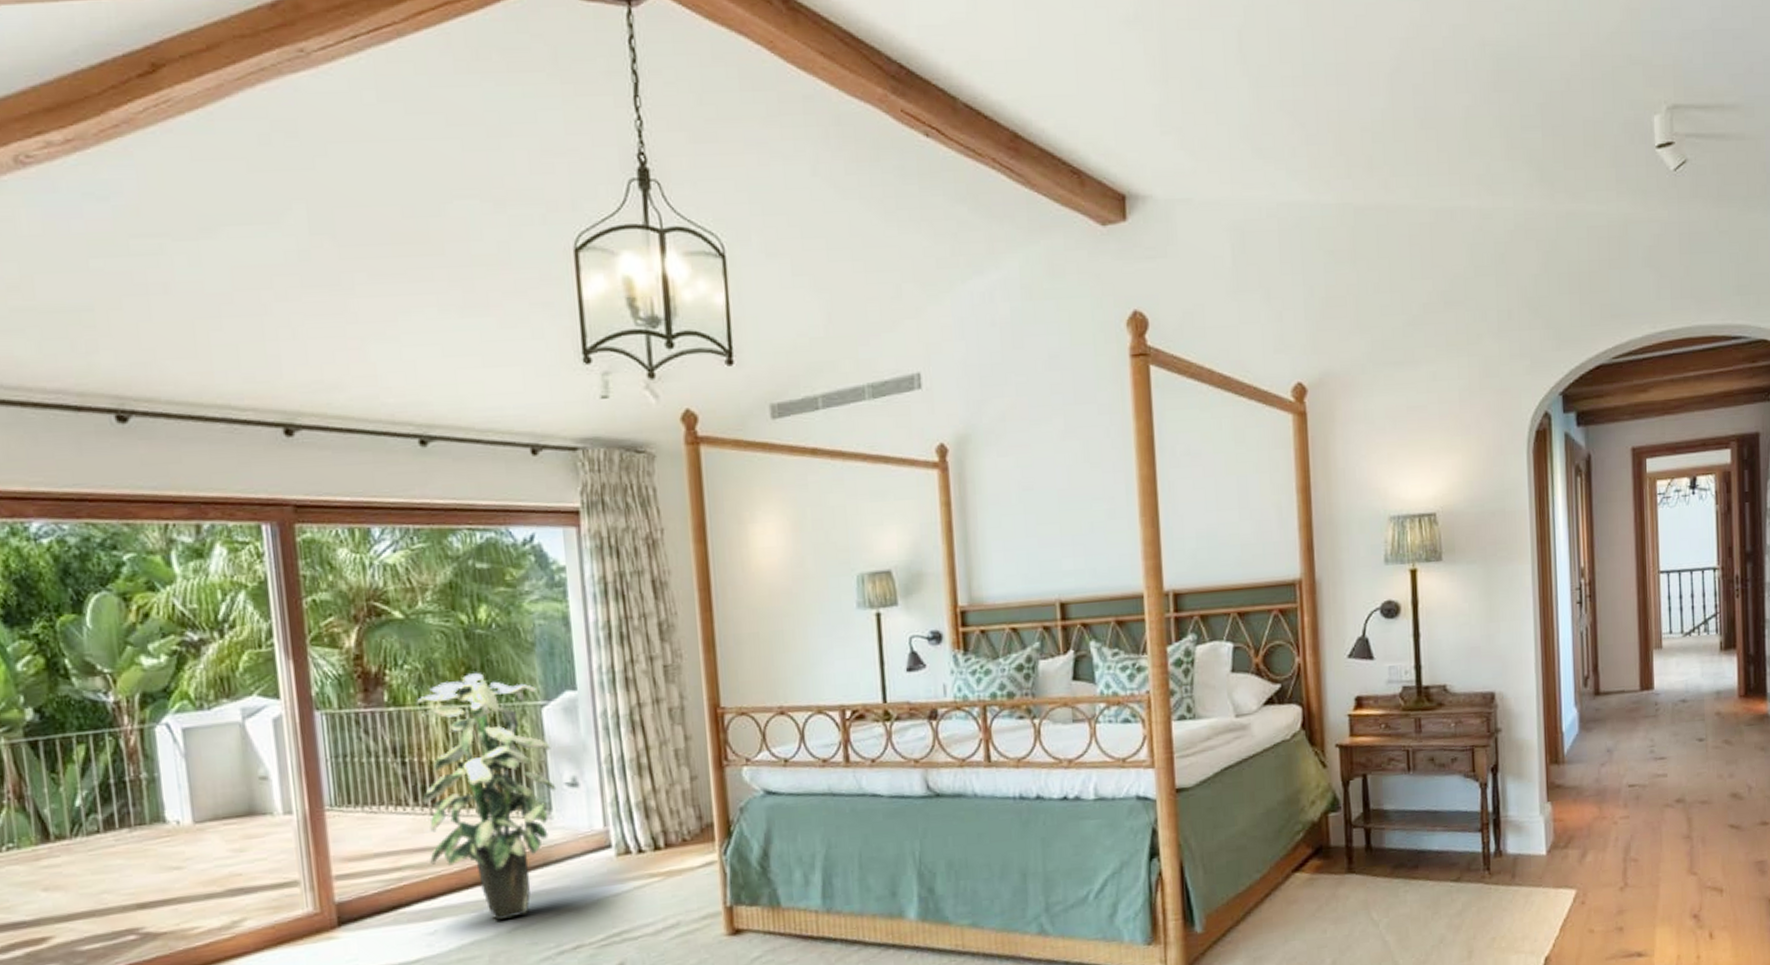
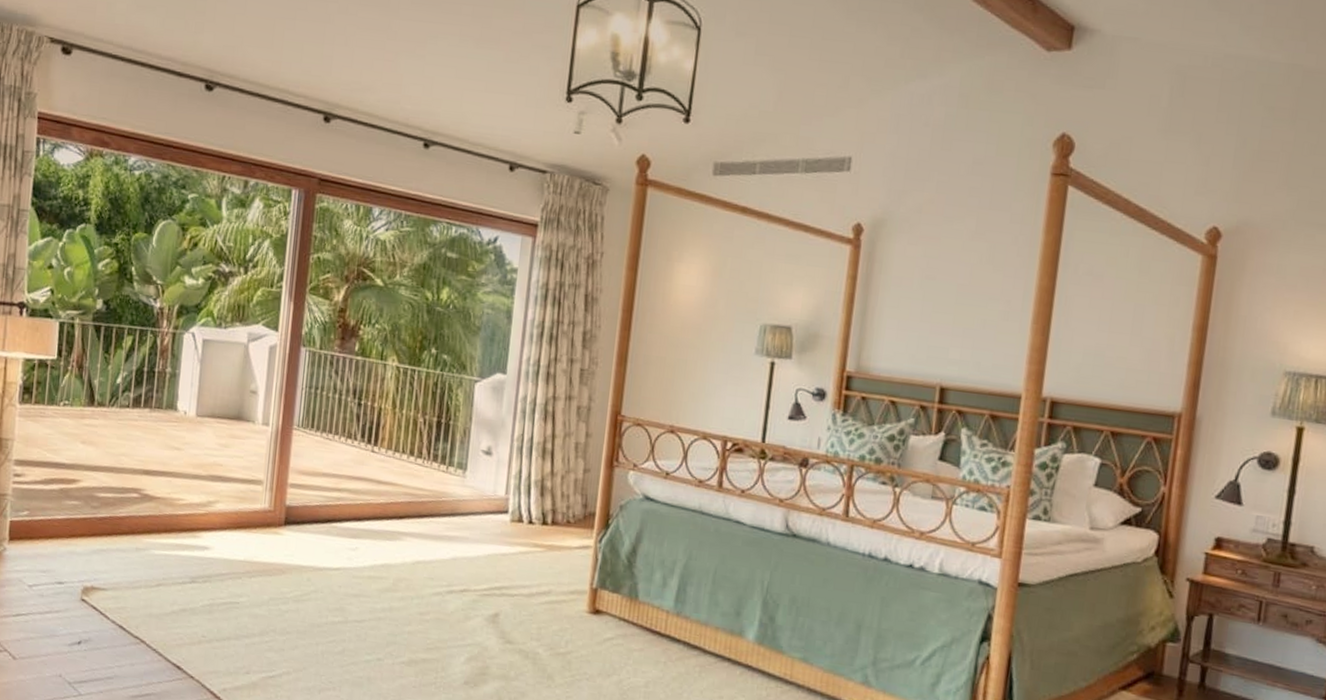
indoor plant: present [416,672,557,921] -> none [364,342,476,553]

